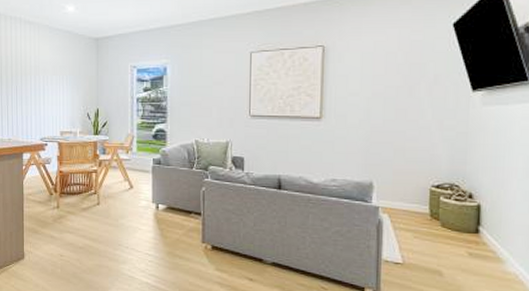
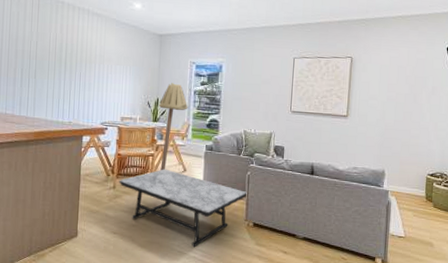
coffee table: none [62,186,203,272] -> present [119,169,247,248]
floor lamp: none [100,91,131,188] -> present [159,83,188,171]

